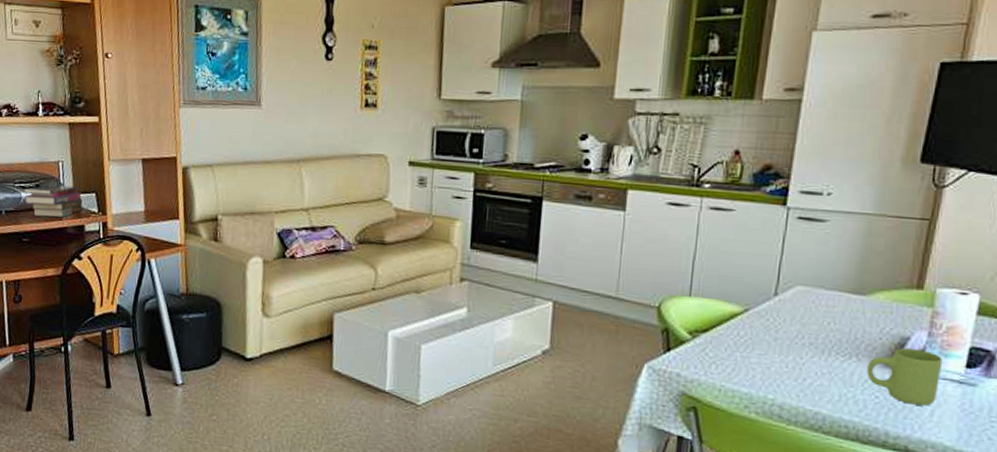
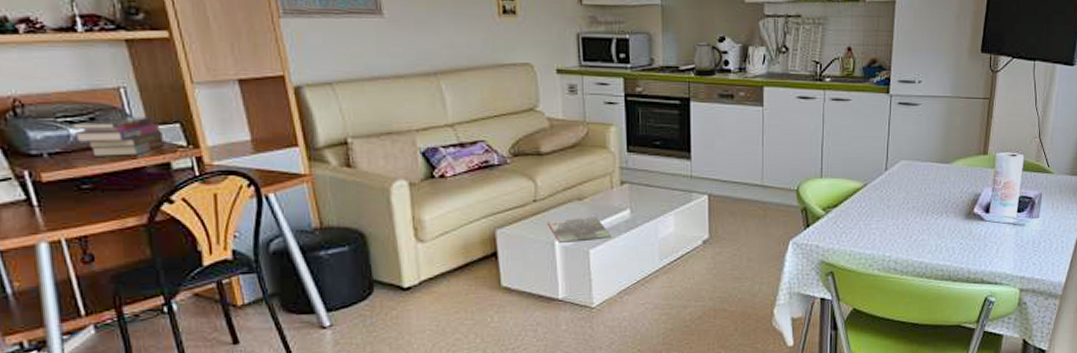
magazine: none [384,310,445,336] -> present [548,216,611,244]
kettle: none [549,139,584,176] -> present [692,42,723,77]
mug: present [867,348,943,406] -> none [953,203,1003,246]

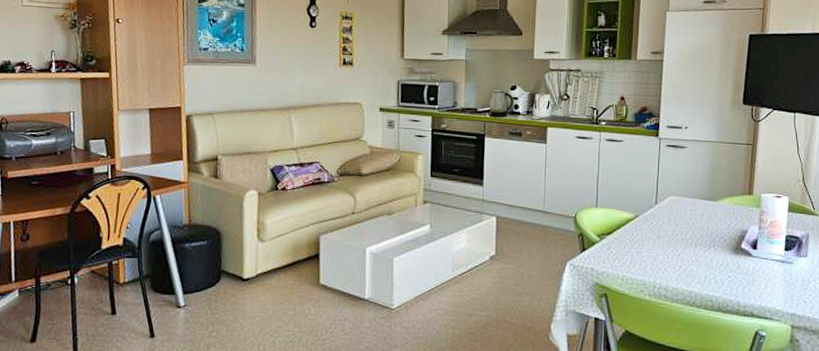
books: present [73,116,164,156] -> none [35,132,92,162]
magazine: present [548,216,611,244] -> none [362,229,413,251]

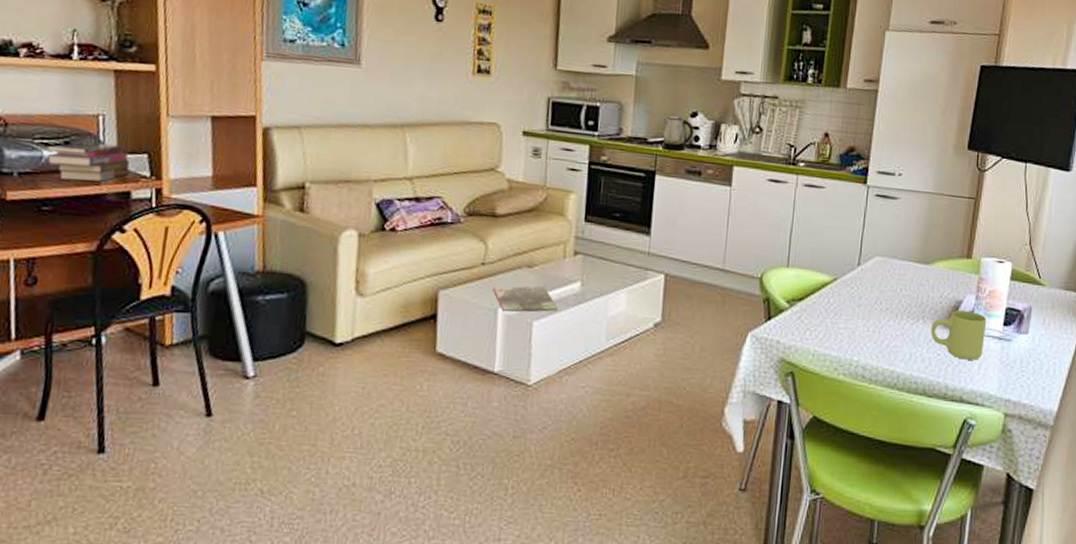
books: none [35,132,92,162] -> present [47,142,130,182]
magazine: none [362,229,413,251] -> present [493,286,558,312]
mug: none [721,239,770,281] -> present [931,310,987,360]

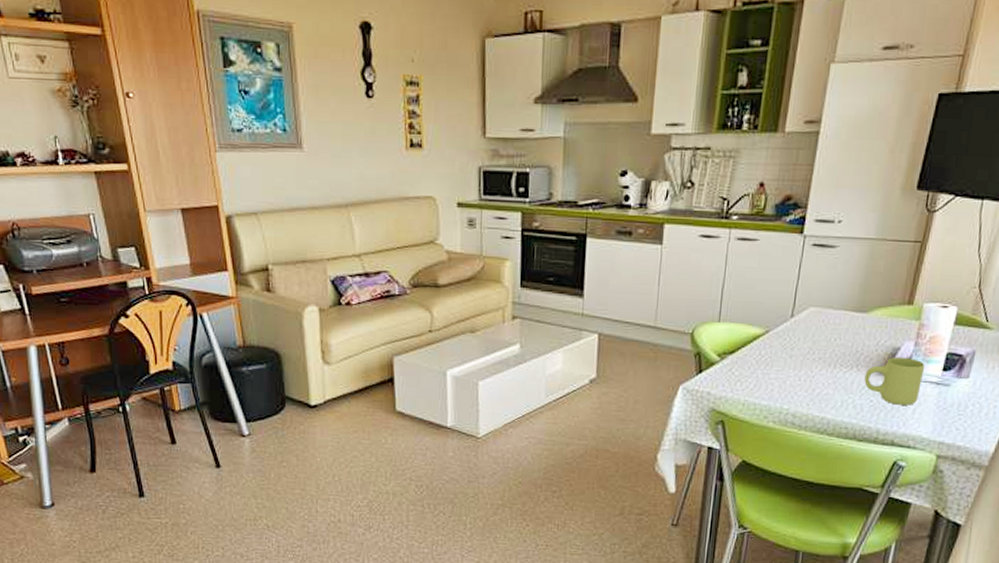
books: present [47,142,130,182] -> none [55,239,122,275]
magazine: present [493,286,558,312] -> none [441,349,500,374]
kettle: present [662,115,694,152] -> none [592,176,624,213]

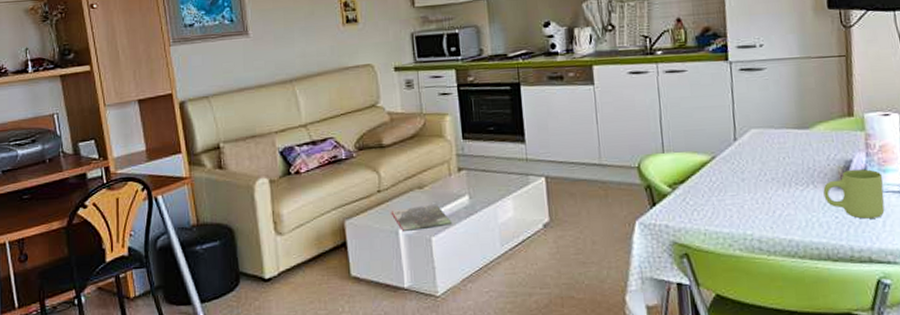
magazine: none [441,349,500,374] -> present [392,204,452,232]

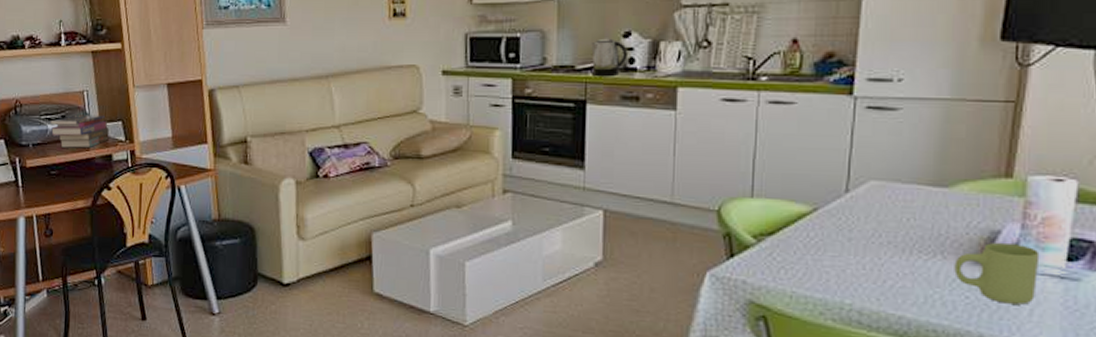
books: none [20,135,82,172] -> present [50,114,109,148]
magazine: present [392,204,452,232] -> none [424,226,490,253]
kettle: none [518,28,549,62] -> present [591,38,628,77]

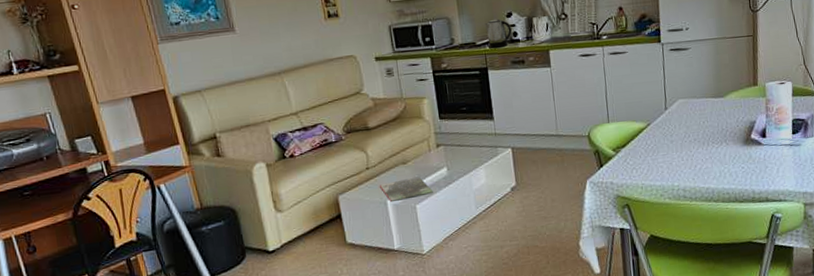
books: present [50,114,109,148] -> none [15,133,80,169]
magazine: none [424,226,490,253] -> present [380,176,433,203]
mug: present [954,243,1040,305] -> none [733,128,779,168]

